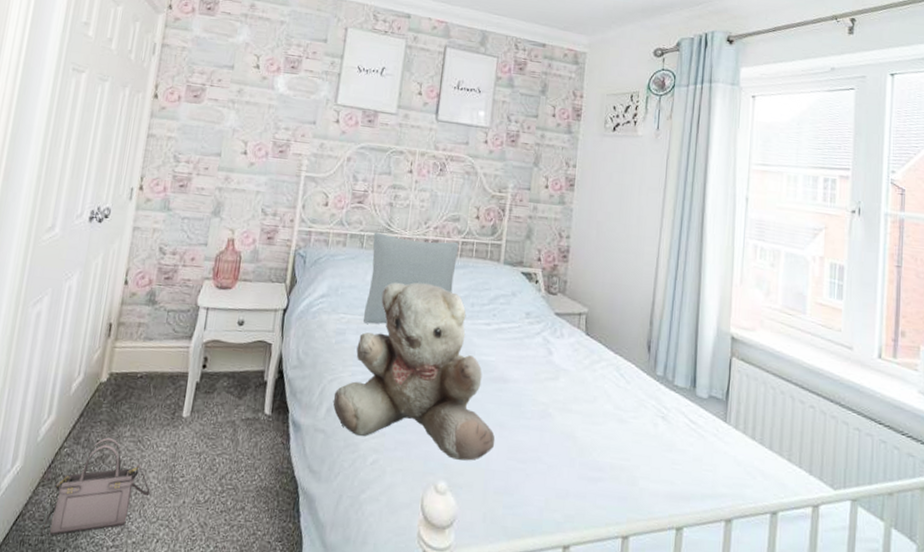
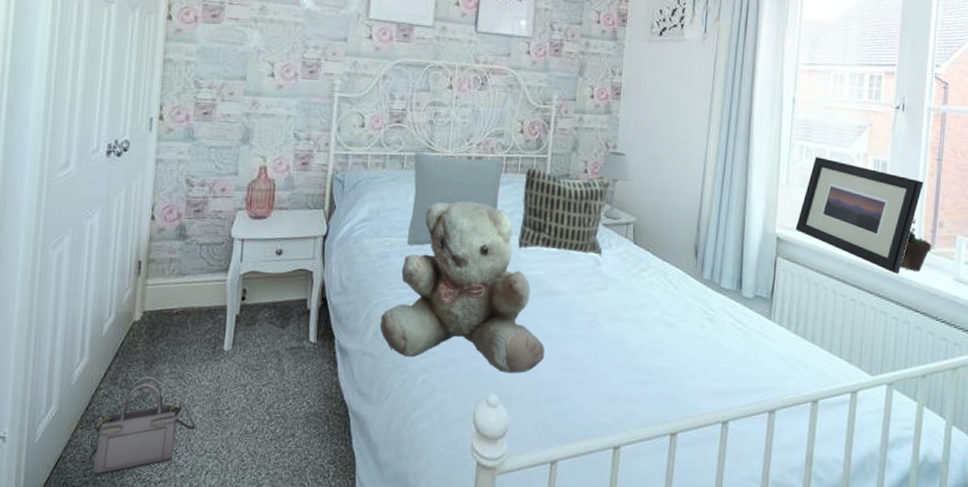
cushion: none [471,252,563,347] -> present [518,167,610,258]
table lamp: none [551,241,586,310] -> present [598,151,633,220]
picture frame: none [750,257,883,382] -> present [795,157,924,274]
succulent plant: none [860,325,894,381] -> present [899,218,932,271]

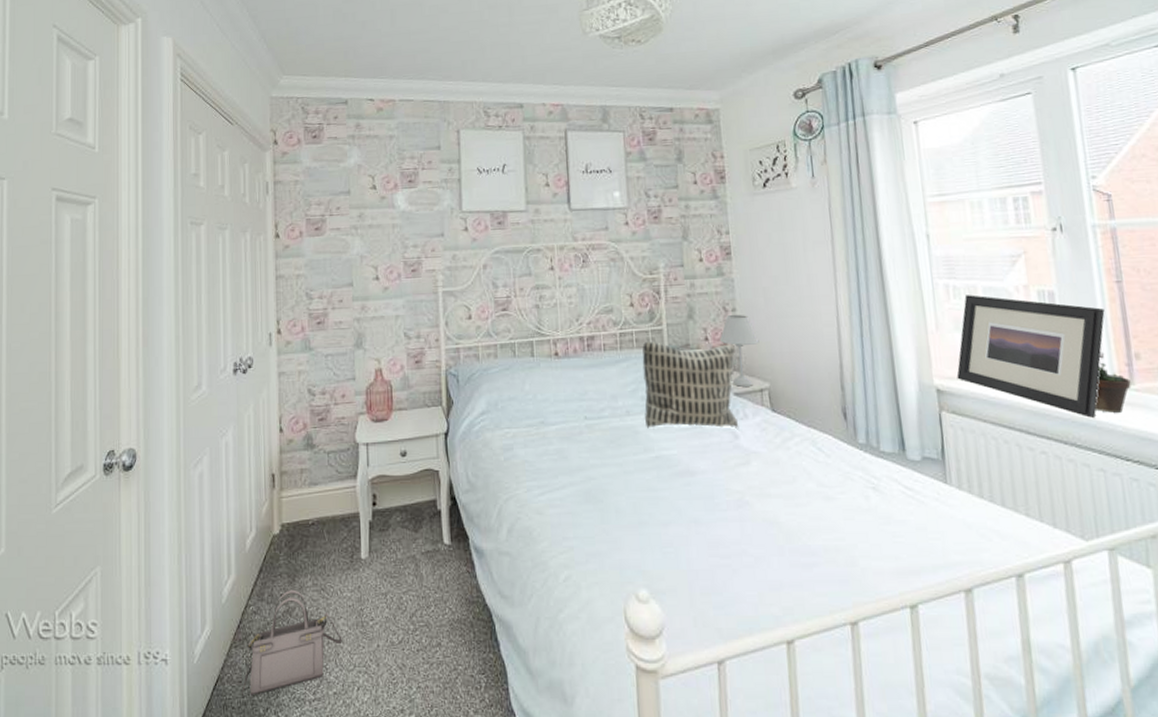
teddy bear: present [380,201,545,374] -> none [512,383,693,564]
pillow: present [408,152,503,246] -> none [524,335,619,435]

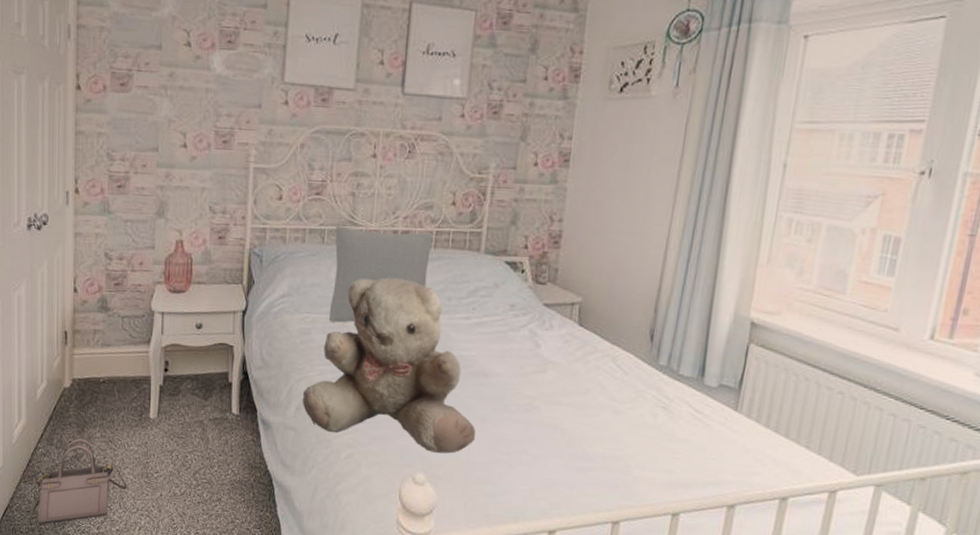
teddy bear: none [512,383,693,564] -> present [302,278,476,454]
pillow: none [524,335,619,435] -> present [329,226,432,323]
cushion: present [642,341,739,430] -> none [448,242,554,339]
table lamp: present [720,314,759,388] -> none [540,224,581,300]
picture frame: present [956,295,1105,418] -> none [775,232,948,366]
succulent plant: present [1094,352,1131,413] -> none [904,304,950,364]

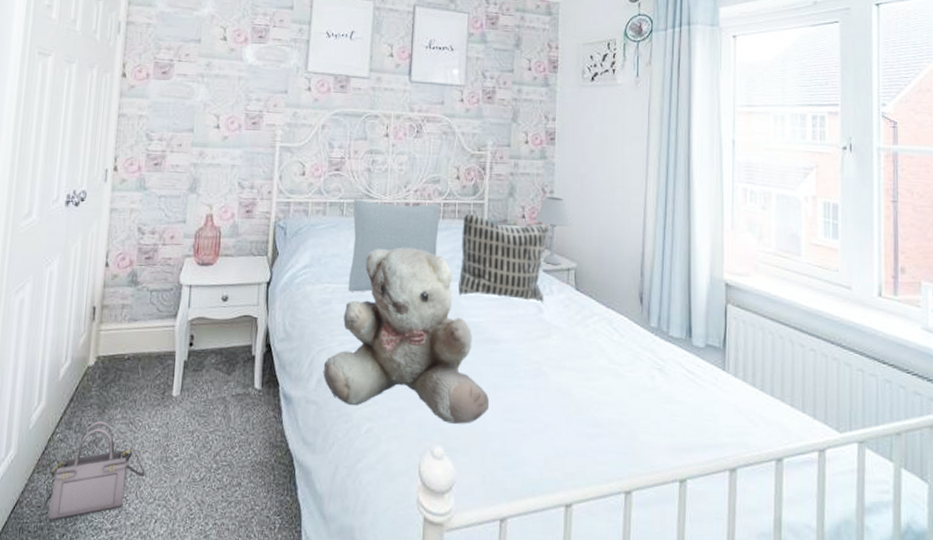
cushion: none [448,242,554,339] -> present [458,213,549,304]
table lamp: none [540,224,581,300] -> present [536,196,572,266]

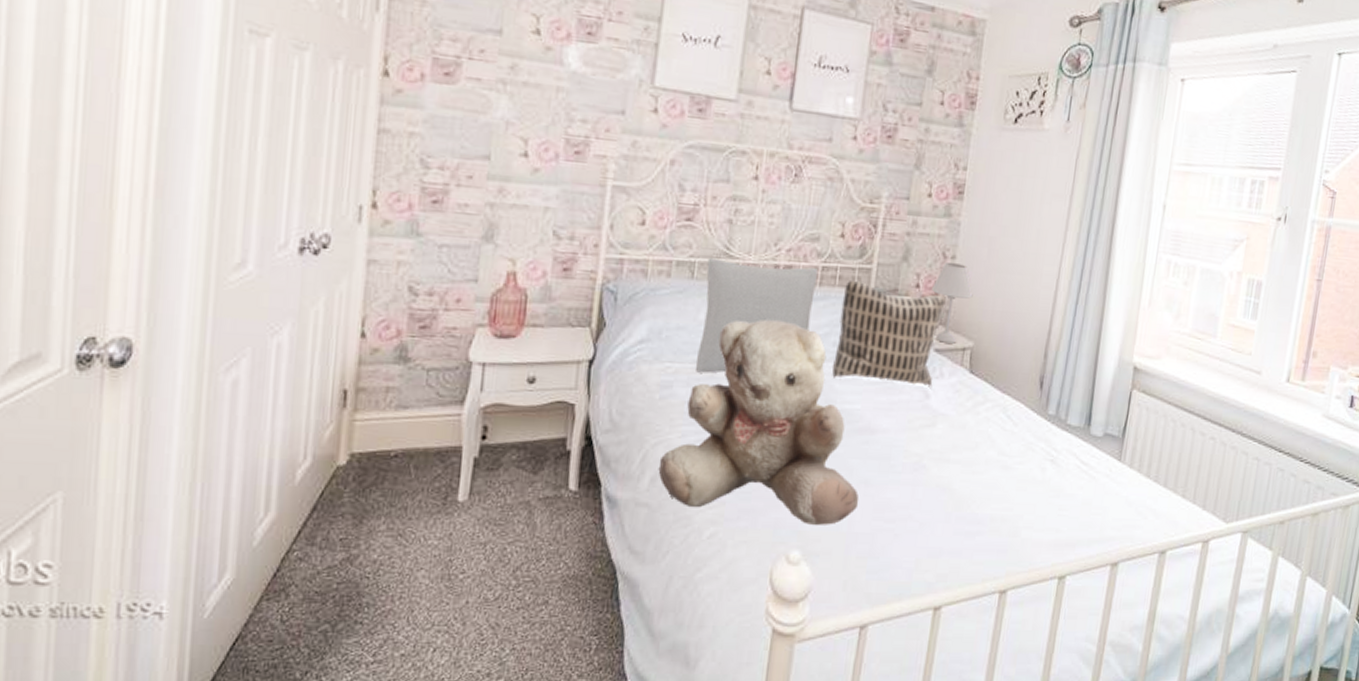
handbag: present [38,420,145,522] -> none [270,533,420,659]

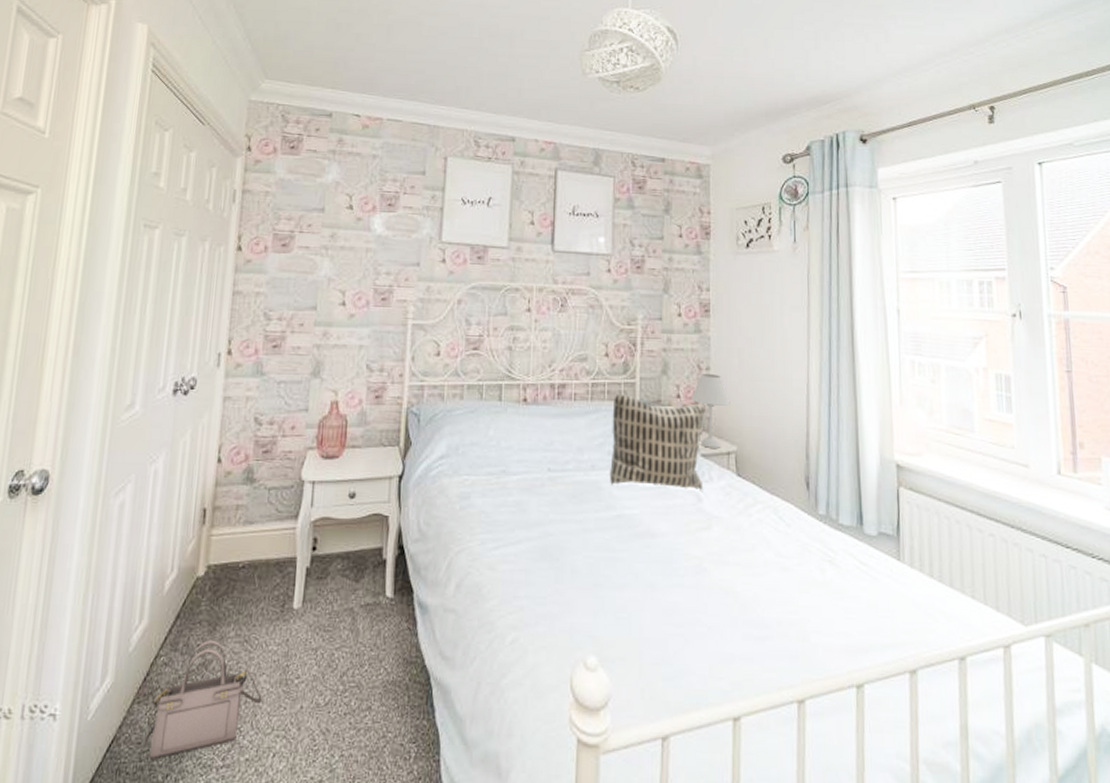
handbag: none [270,533,420,659] -> present [138,639,262,761]
teddy bear: present [658,320,859,525] -> none [462,433,647,630]
pillow: present [696,258,818,373] -> none [490,381,588,484]

